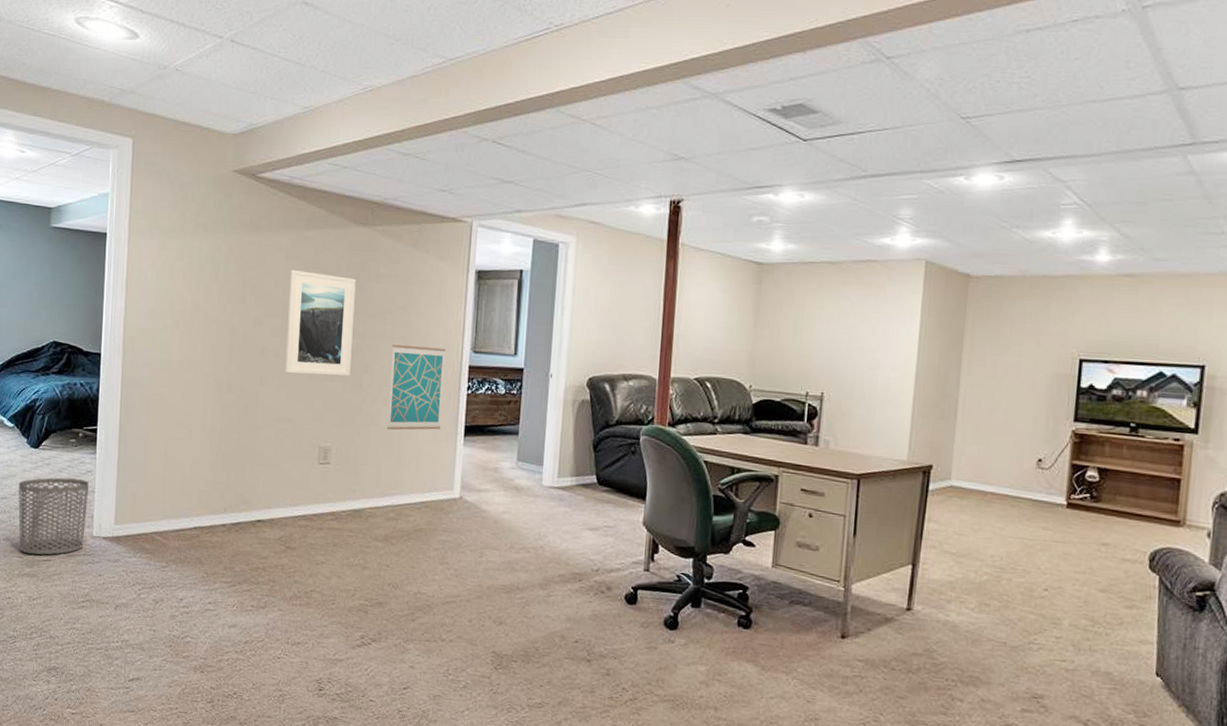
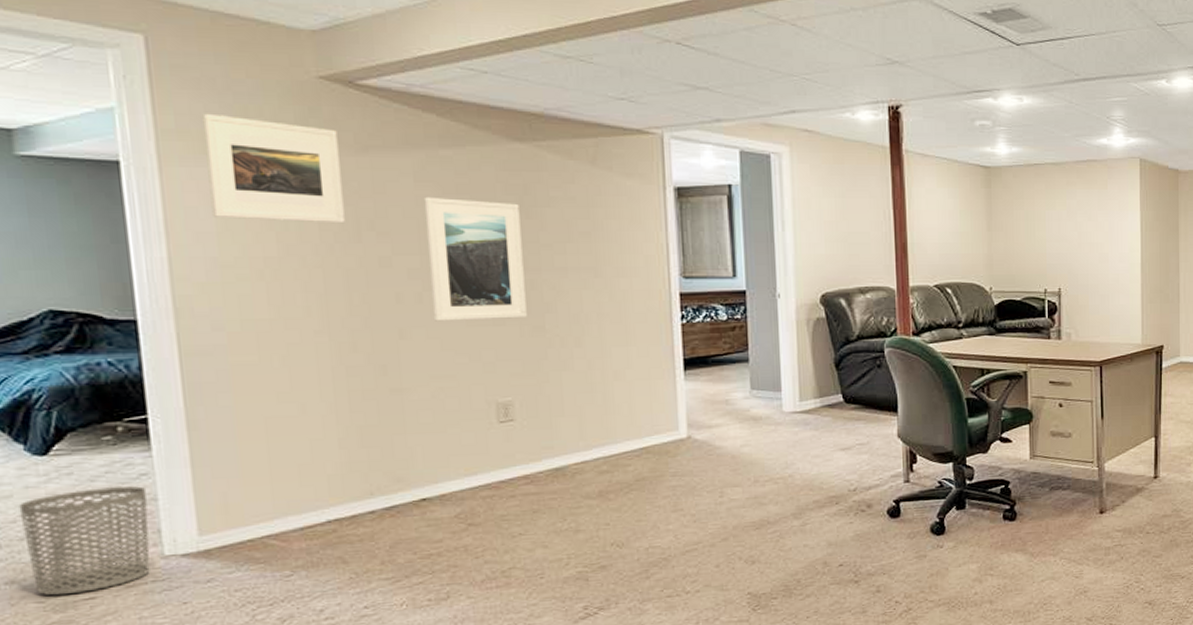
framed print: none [155,198,240,288] -> present [202,113,345,224]
wall art: present [386,345,447,430] -> none [578,276,653,374]

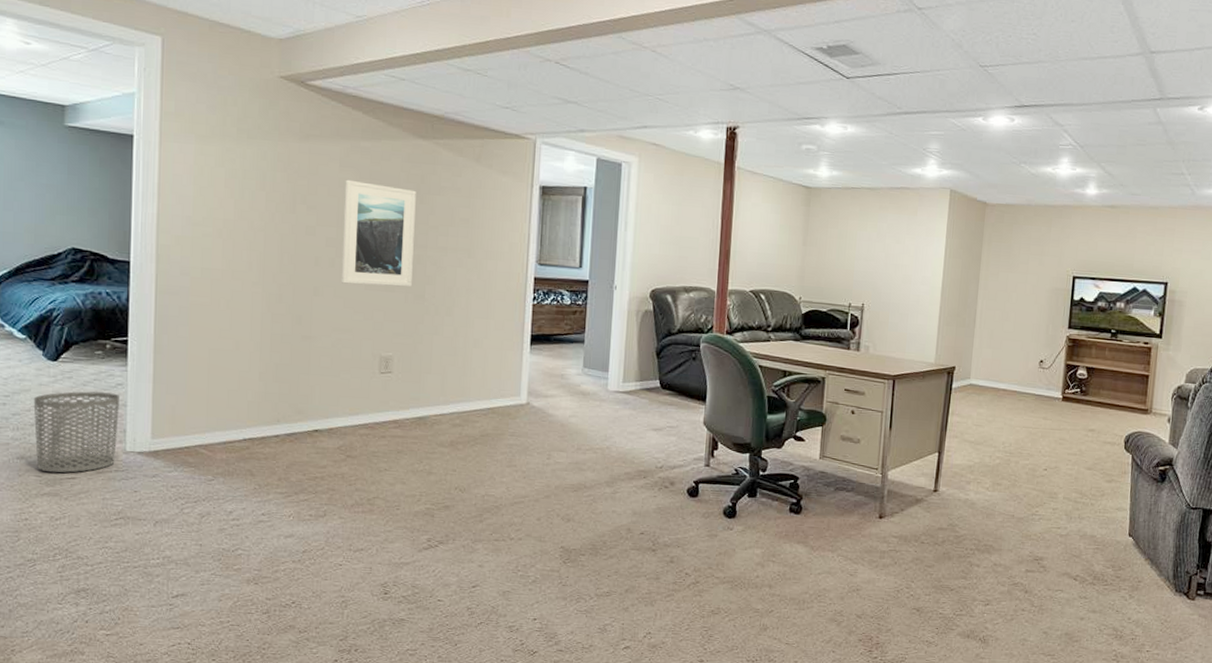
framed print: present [202,113,345,224] -> none [192,101,288,197]

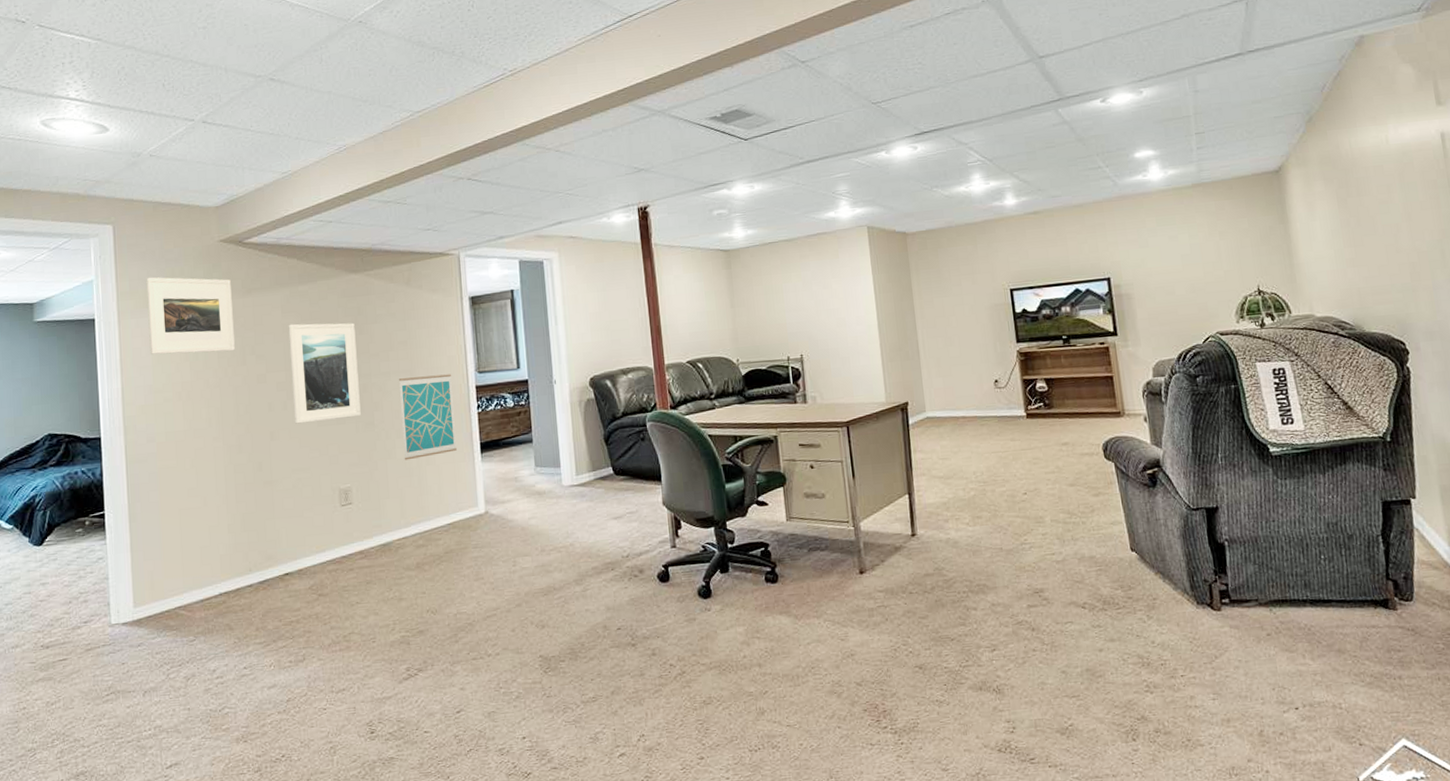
waste bin: present [33,391,119,473] -> none [23,568,102,658]
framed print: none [192,101,288,197] -> present [146,277,235,355]
wall art: none [451,256,512,340] -> present [398,374,457,460]

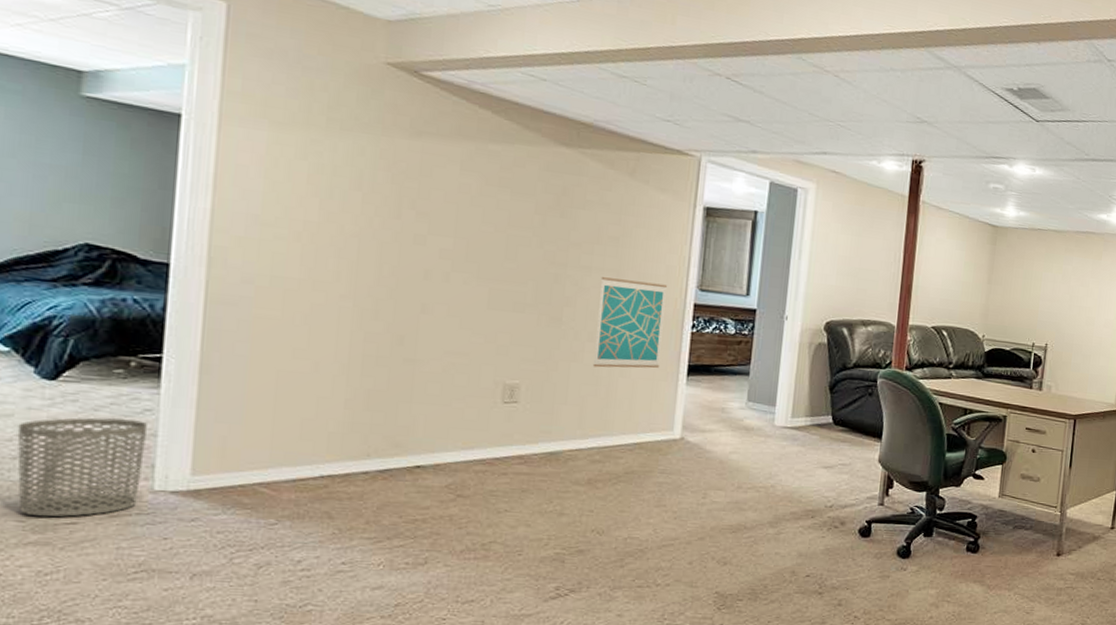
waste bin: none [23,568,102,658] -> present [17,417,147,518]
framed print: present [146,277,235,355] -> none [262,81,395,200]
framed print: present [288,322,361,424] -> none [456,185,556,308]

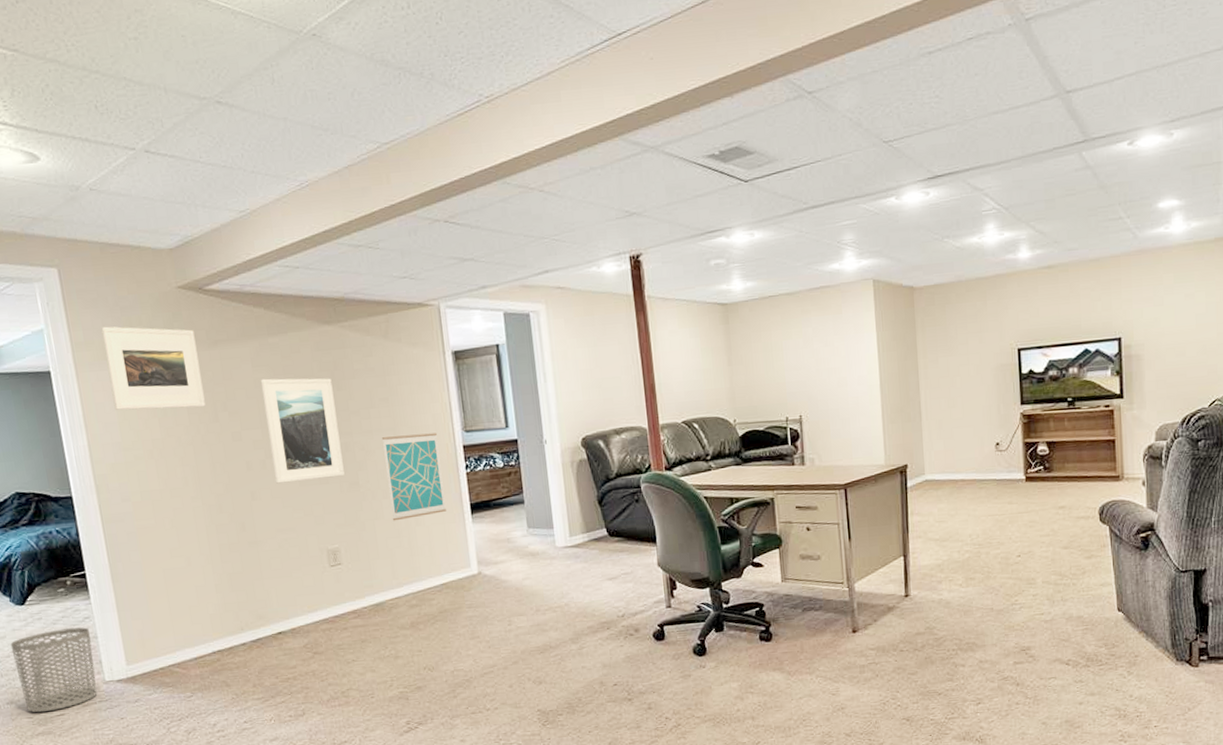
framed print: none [262,81,395,200] -> present [101,326,206,410]
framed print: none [456,185,556,308] -> present [260,378,345,484]

